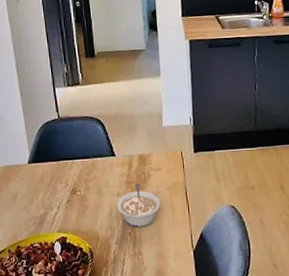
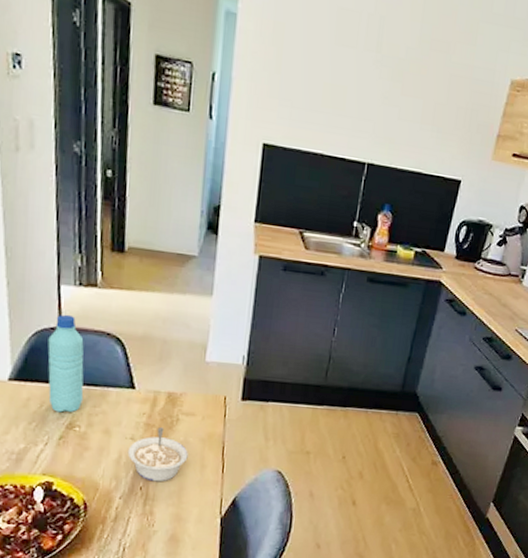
water bottle: none [51,108,80,182] -> present [48,314,84,413]

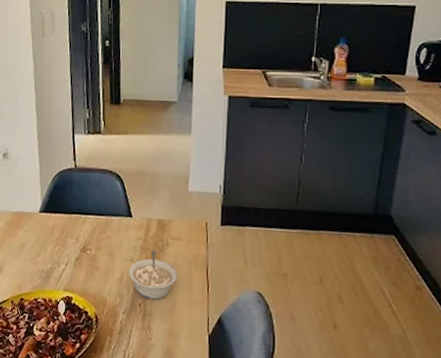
water bottle: present [48,314,84,413] -> none [66,157,93,238]

